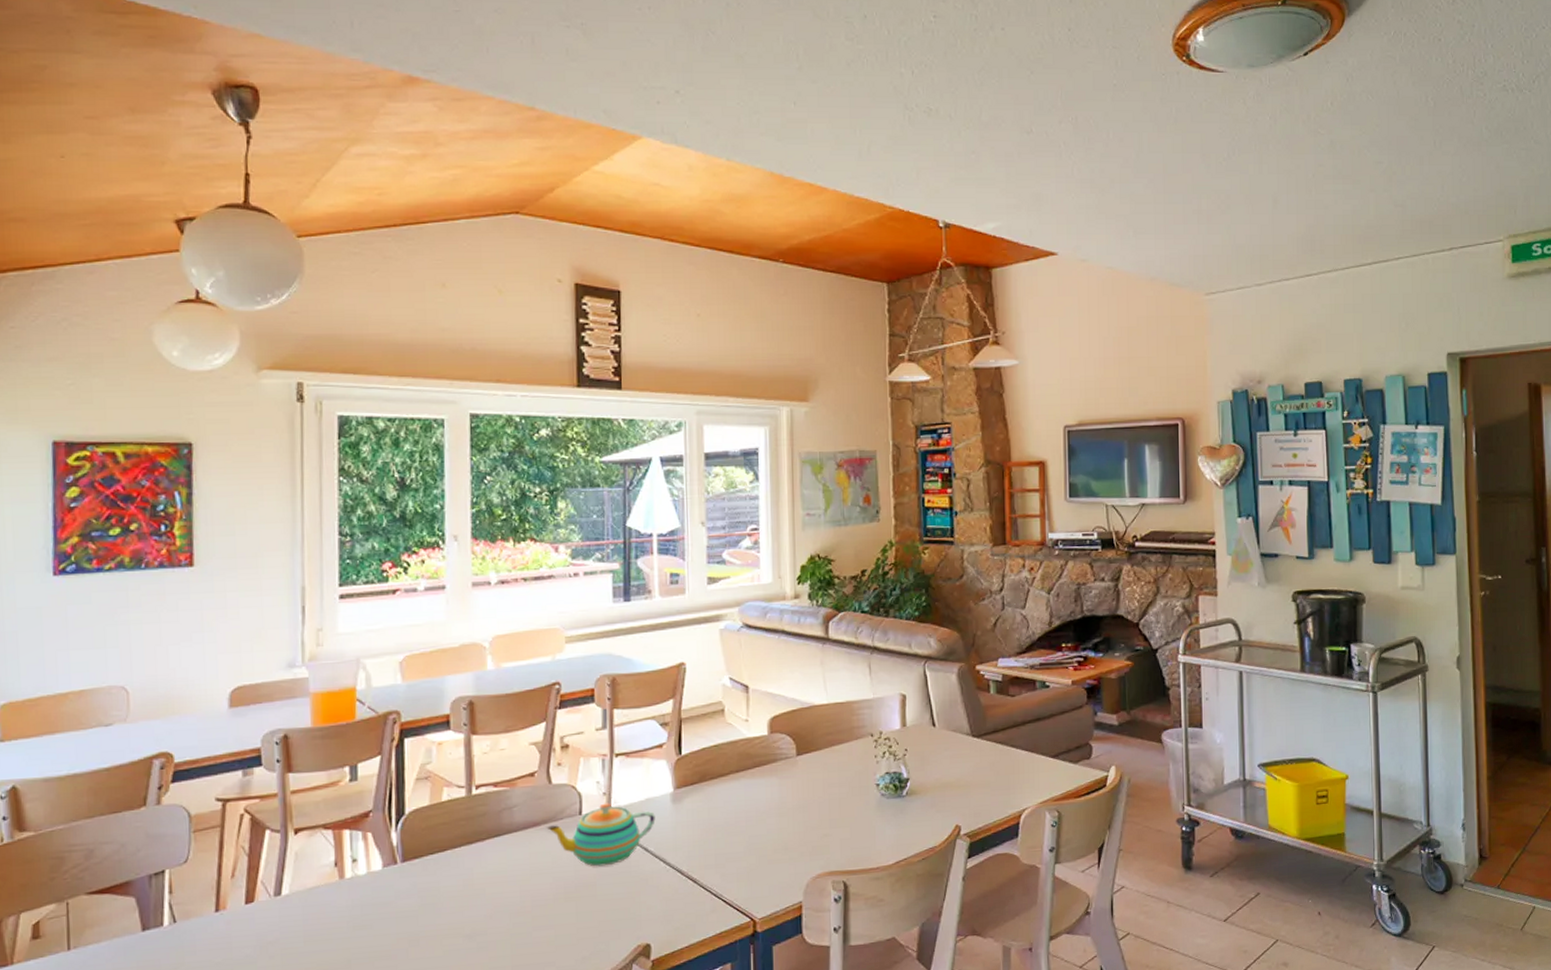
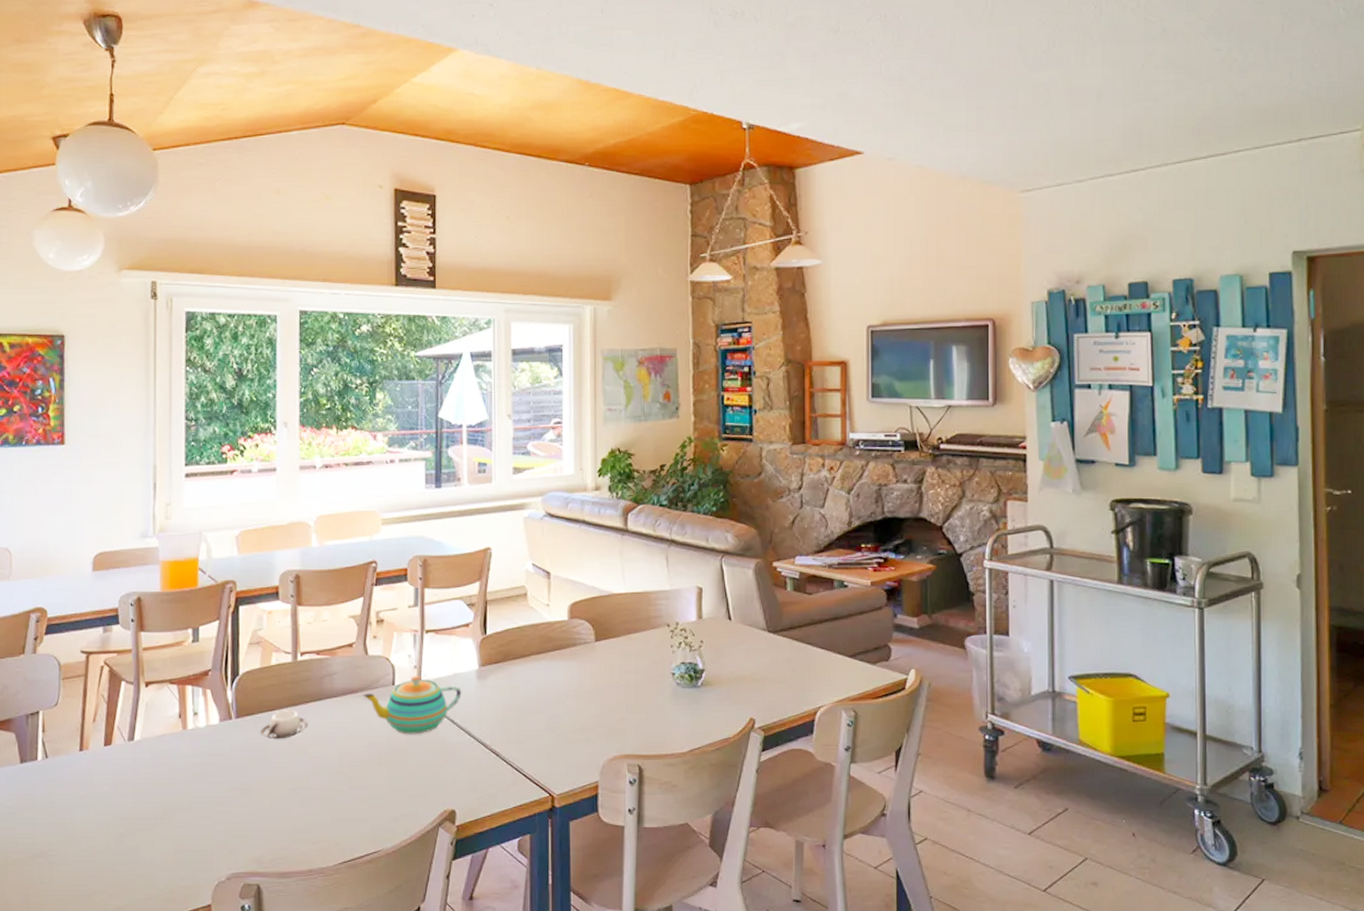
cup: none [430,849,486,883] -> present [260,710,309,740]

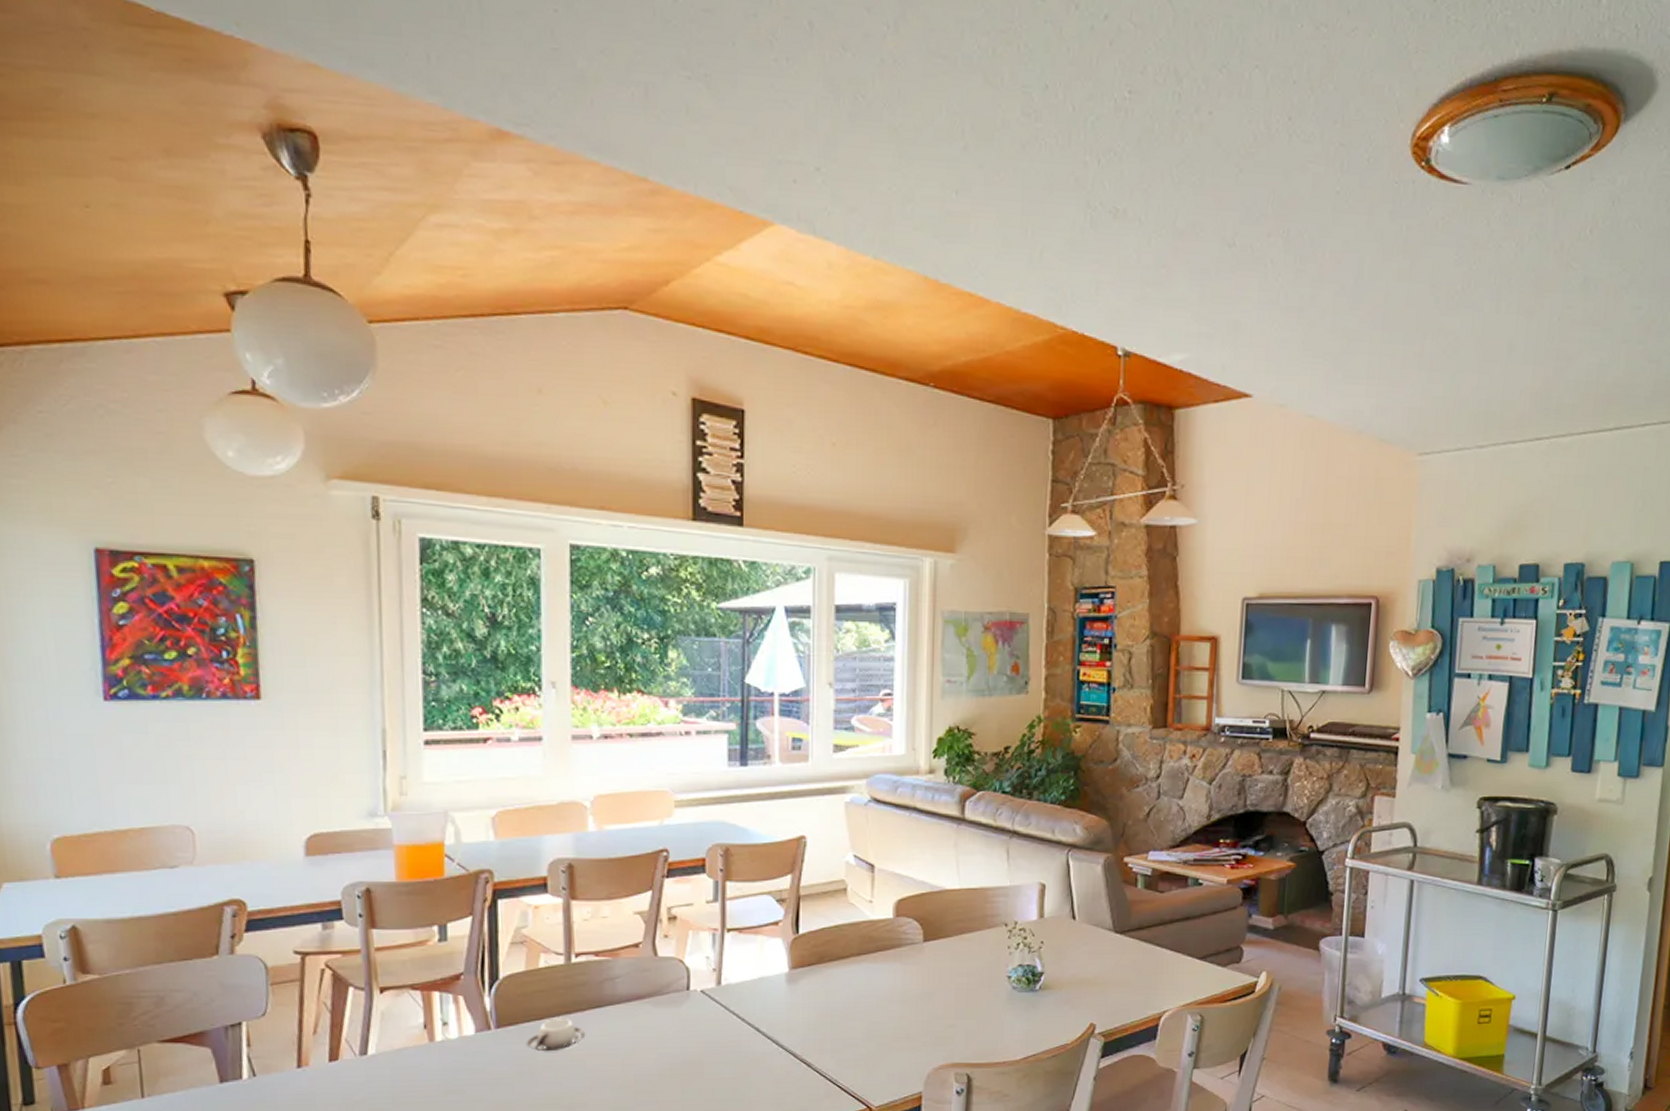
teapot: present [362,676,462,735] -> none [651,979,769,1045]

